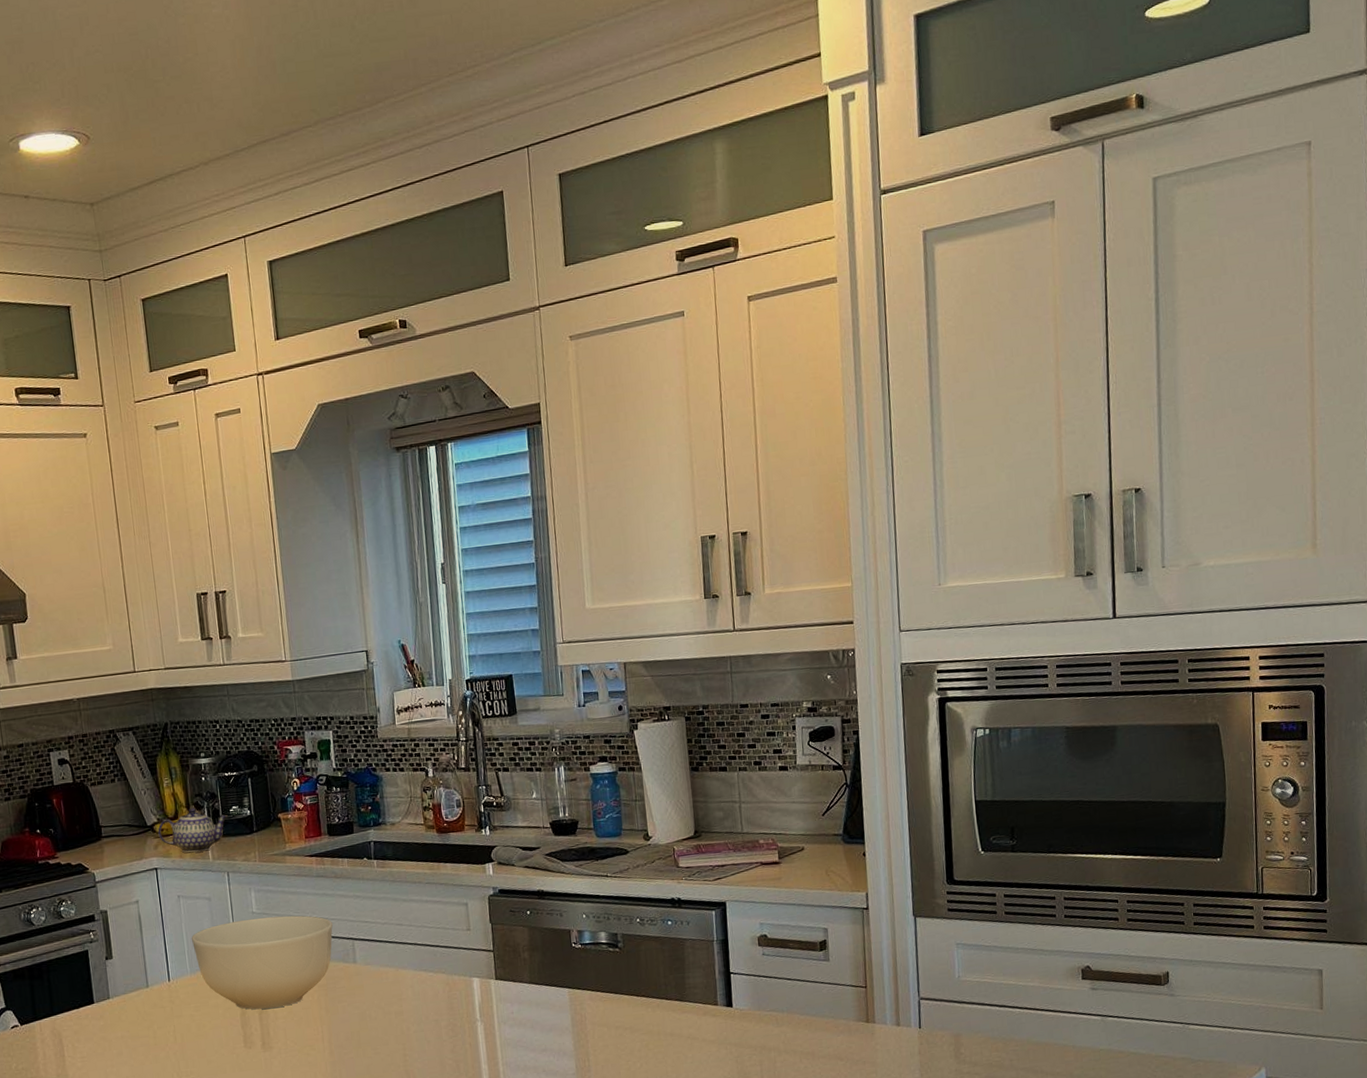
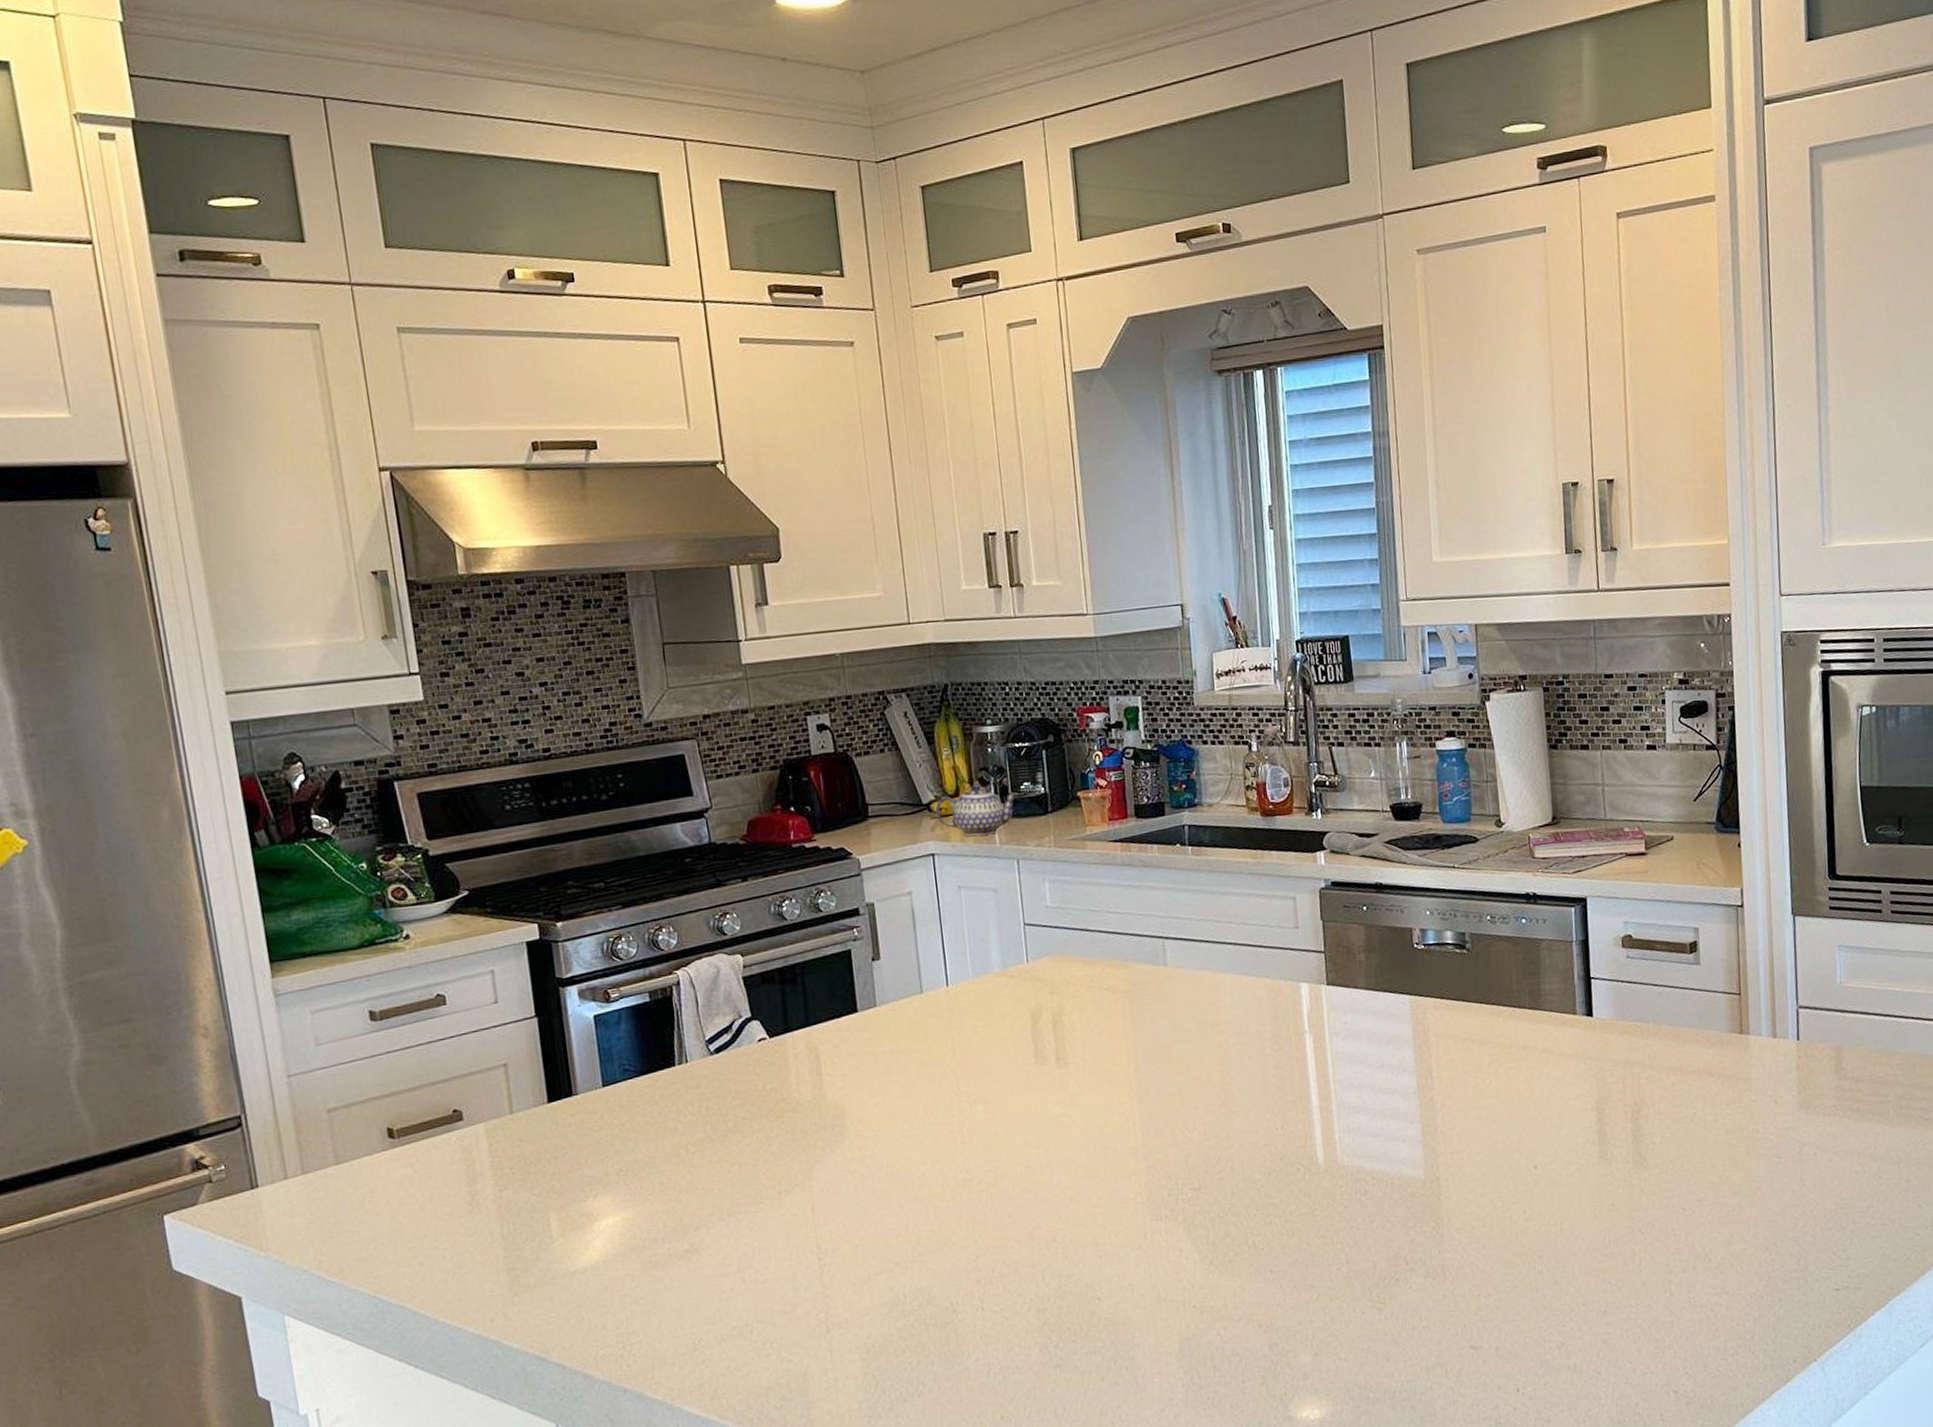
bowl: present [191,915,333,1010] -> none [973,910,1141,1020]

